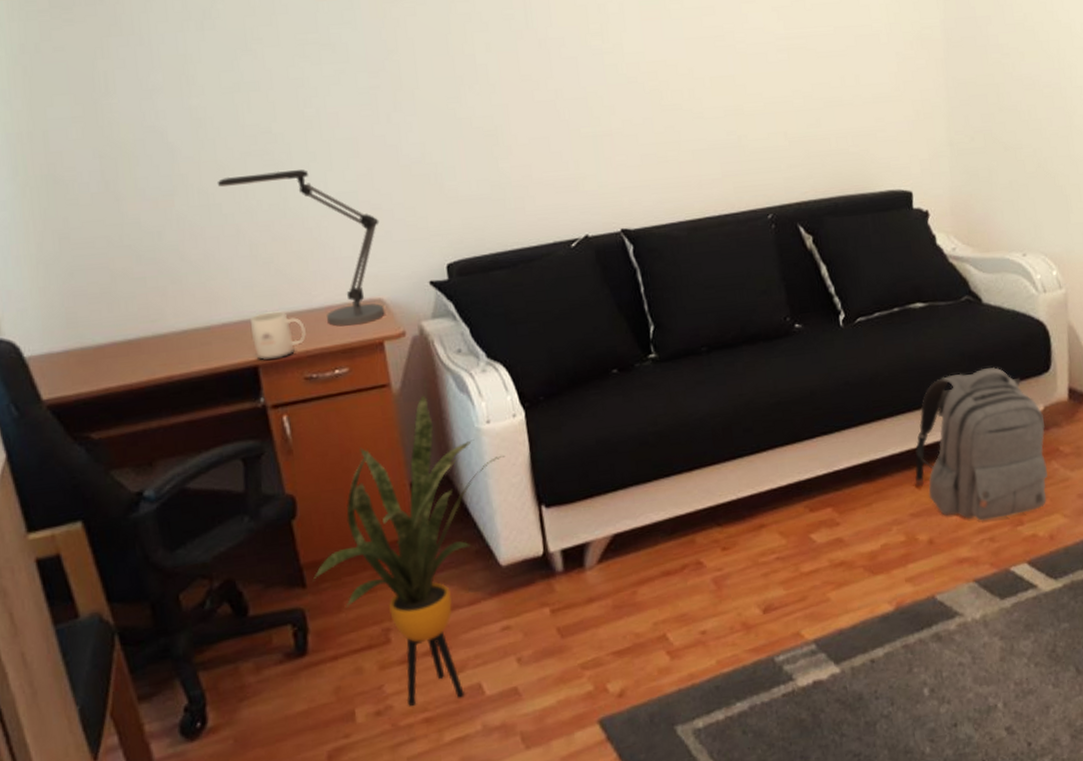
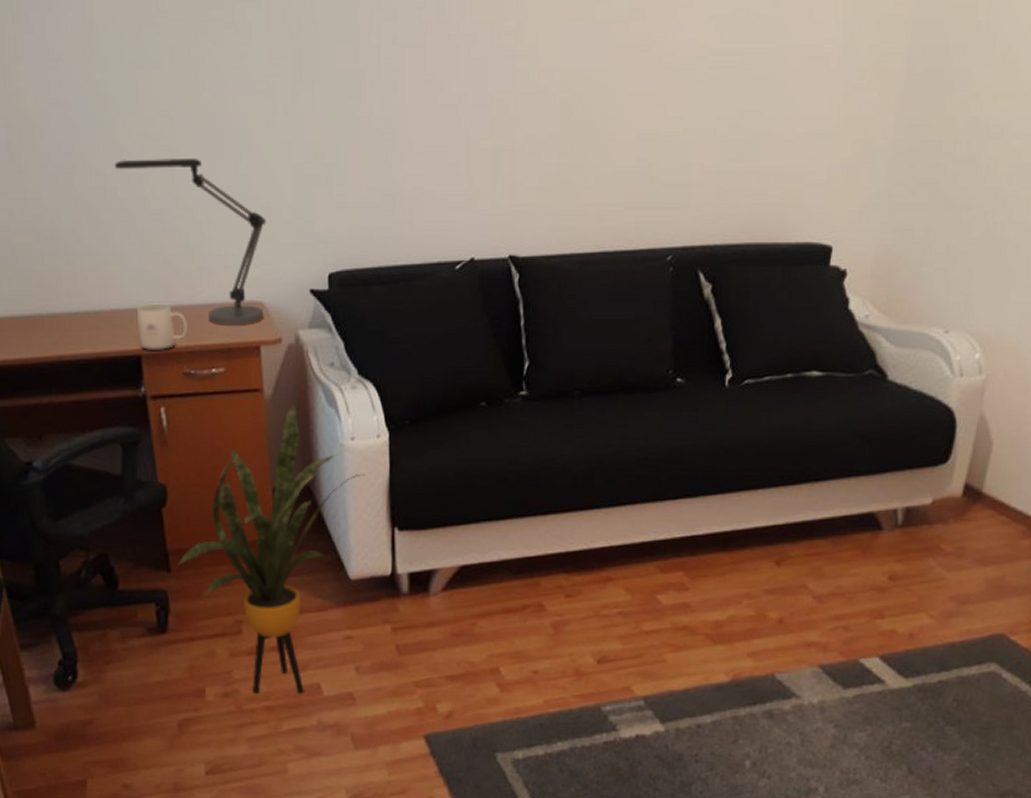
backpack: present [915,367,1048,521] -> none [775,451,931,608]

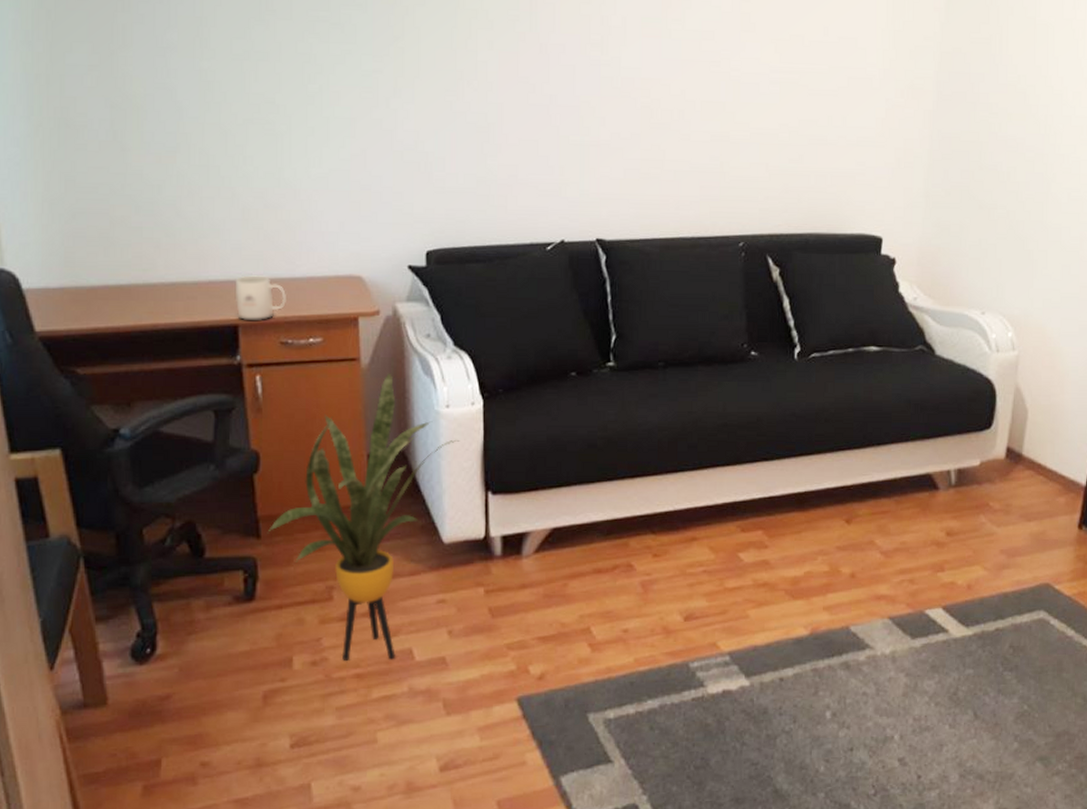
desk lamp: present [114,157,267,327] -> none [218,141,367,299]

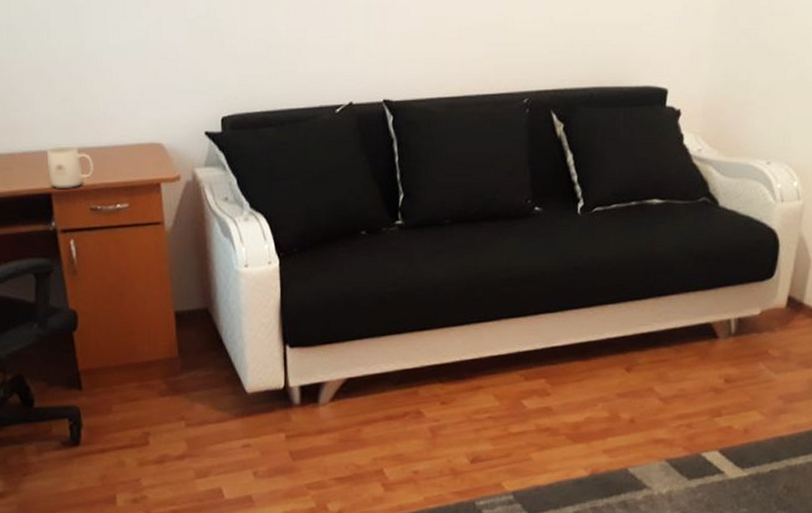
house plant: present [267,373,460,661] -> none [87,235,259,498]

